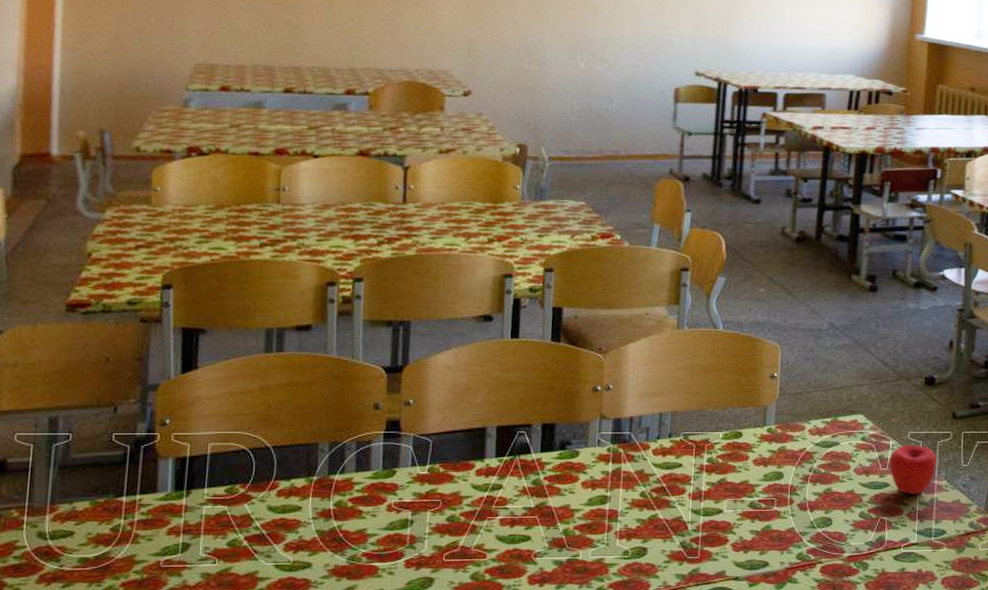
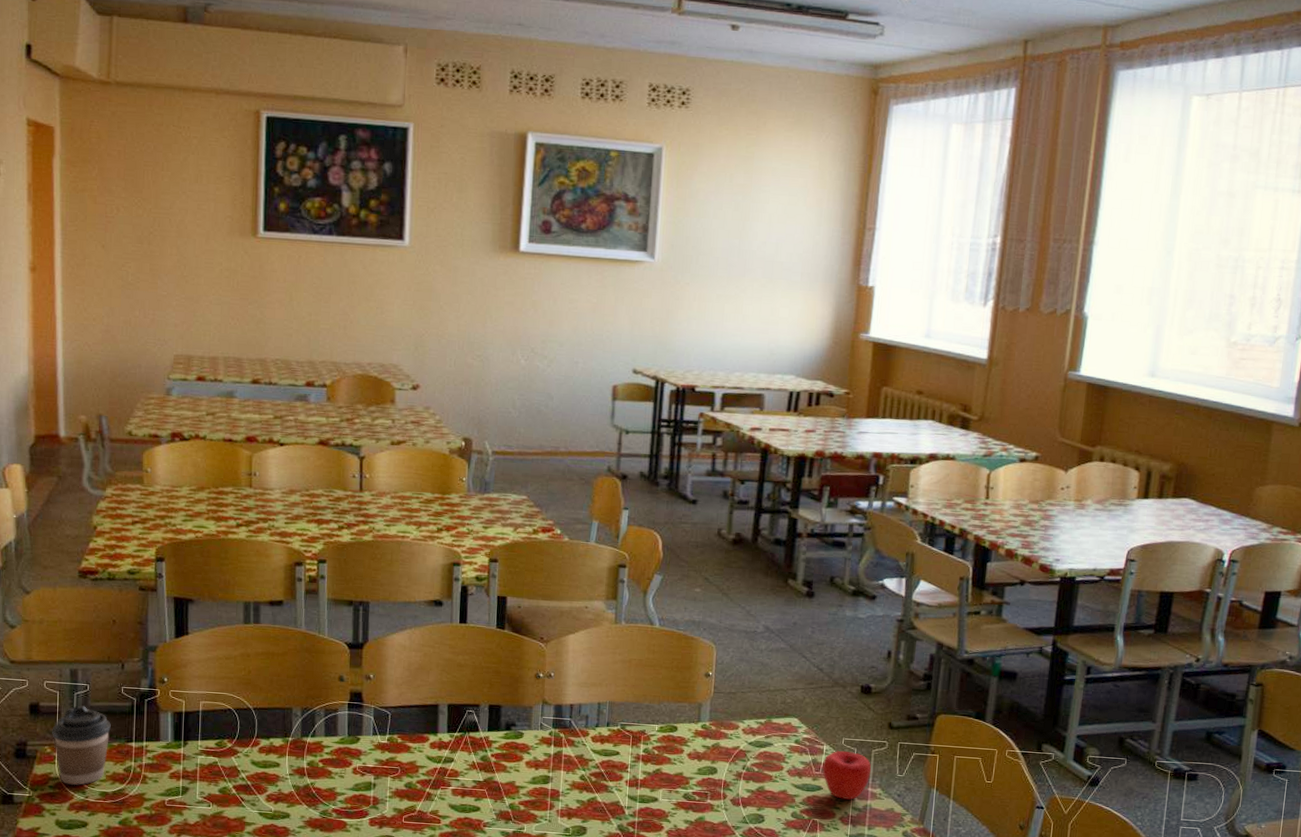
coffee cup: none [21,459,97,554] -> present [52,705,111,786]

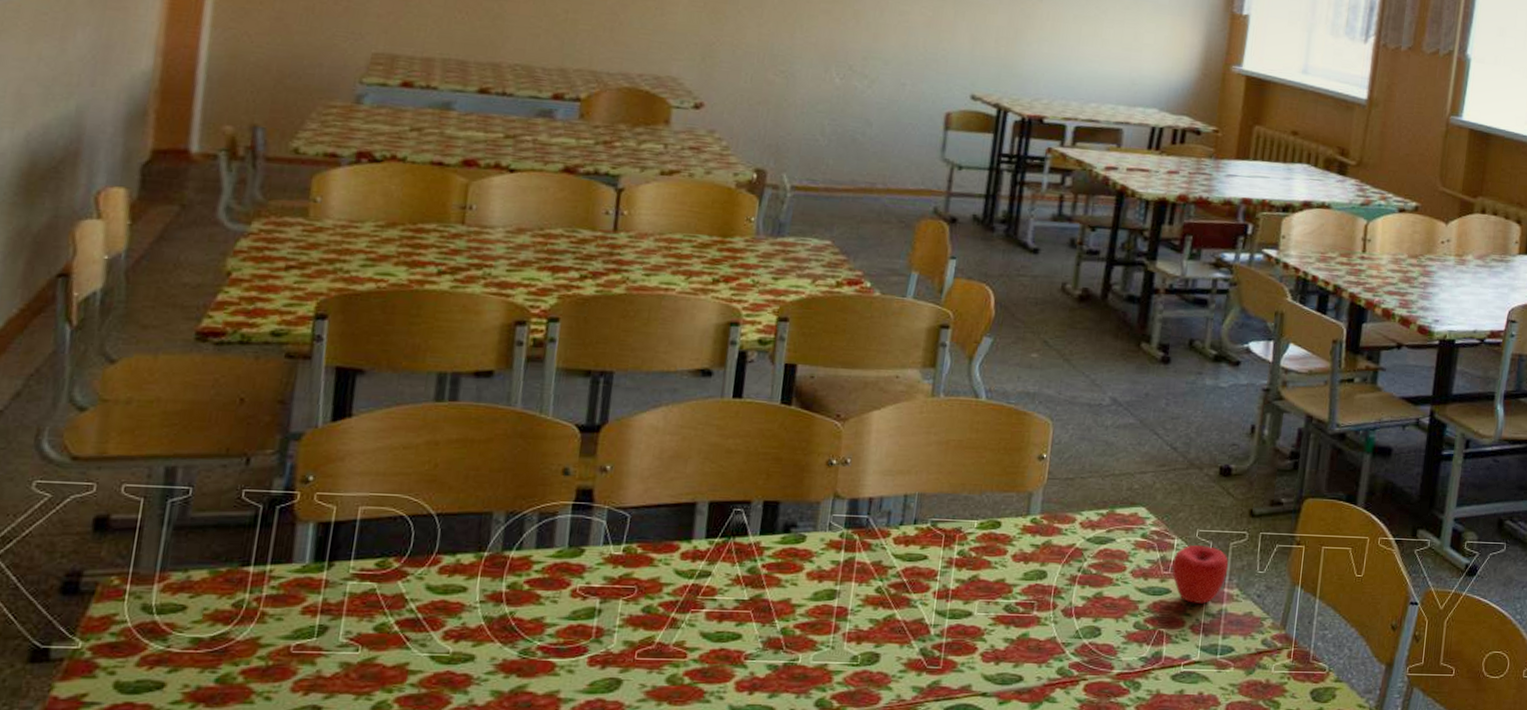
coffee cup: present [52,705,111,786] -> none [125,517,220,631]

